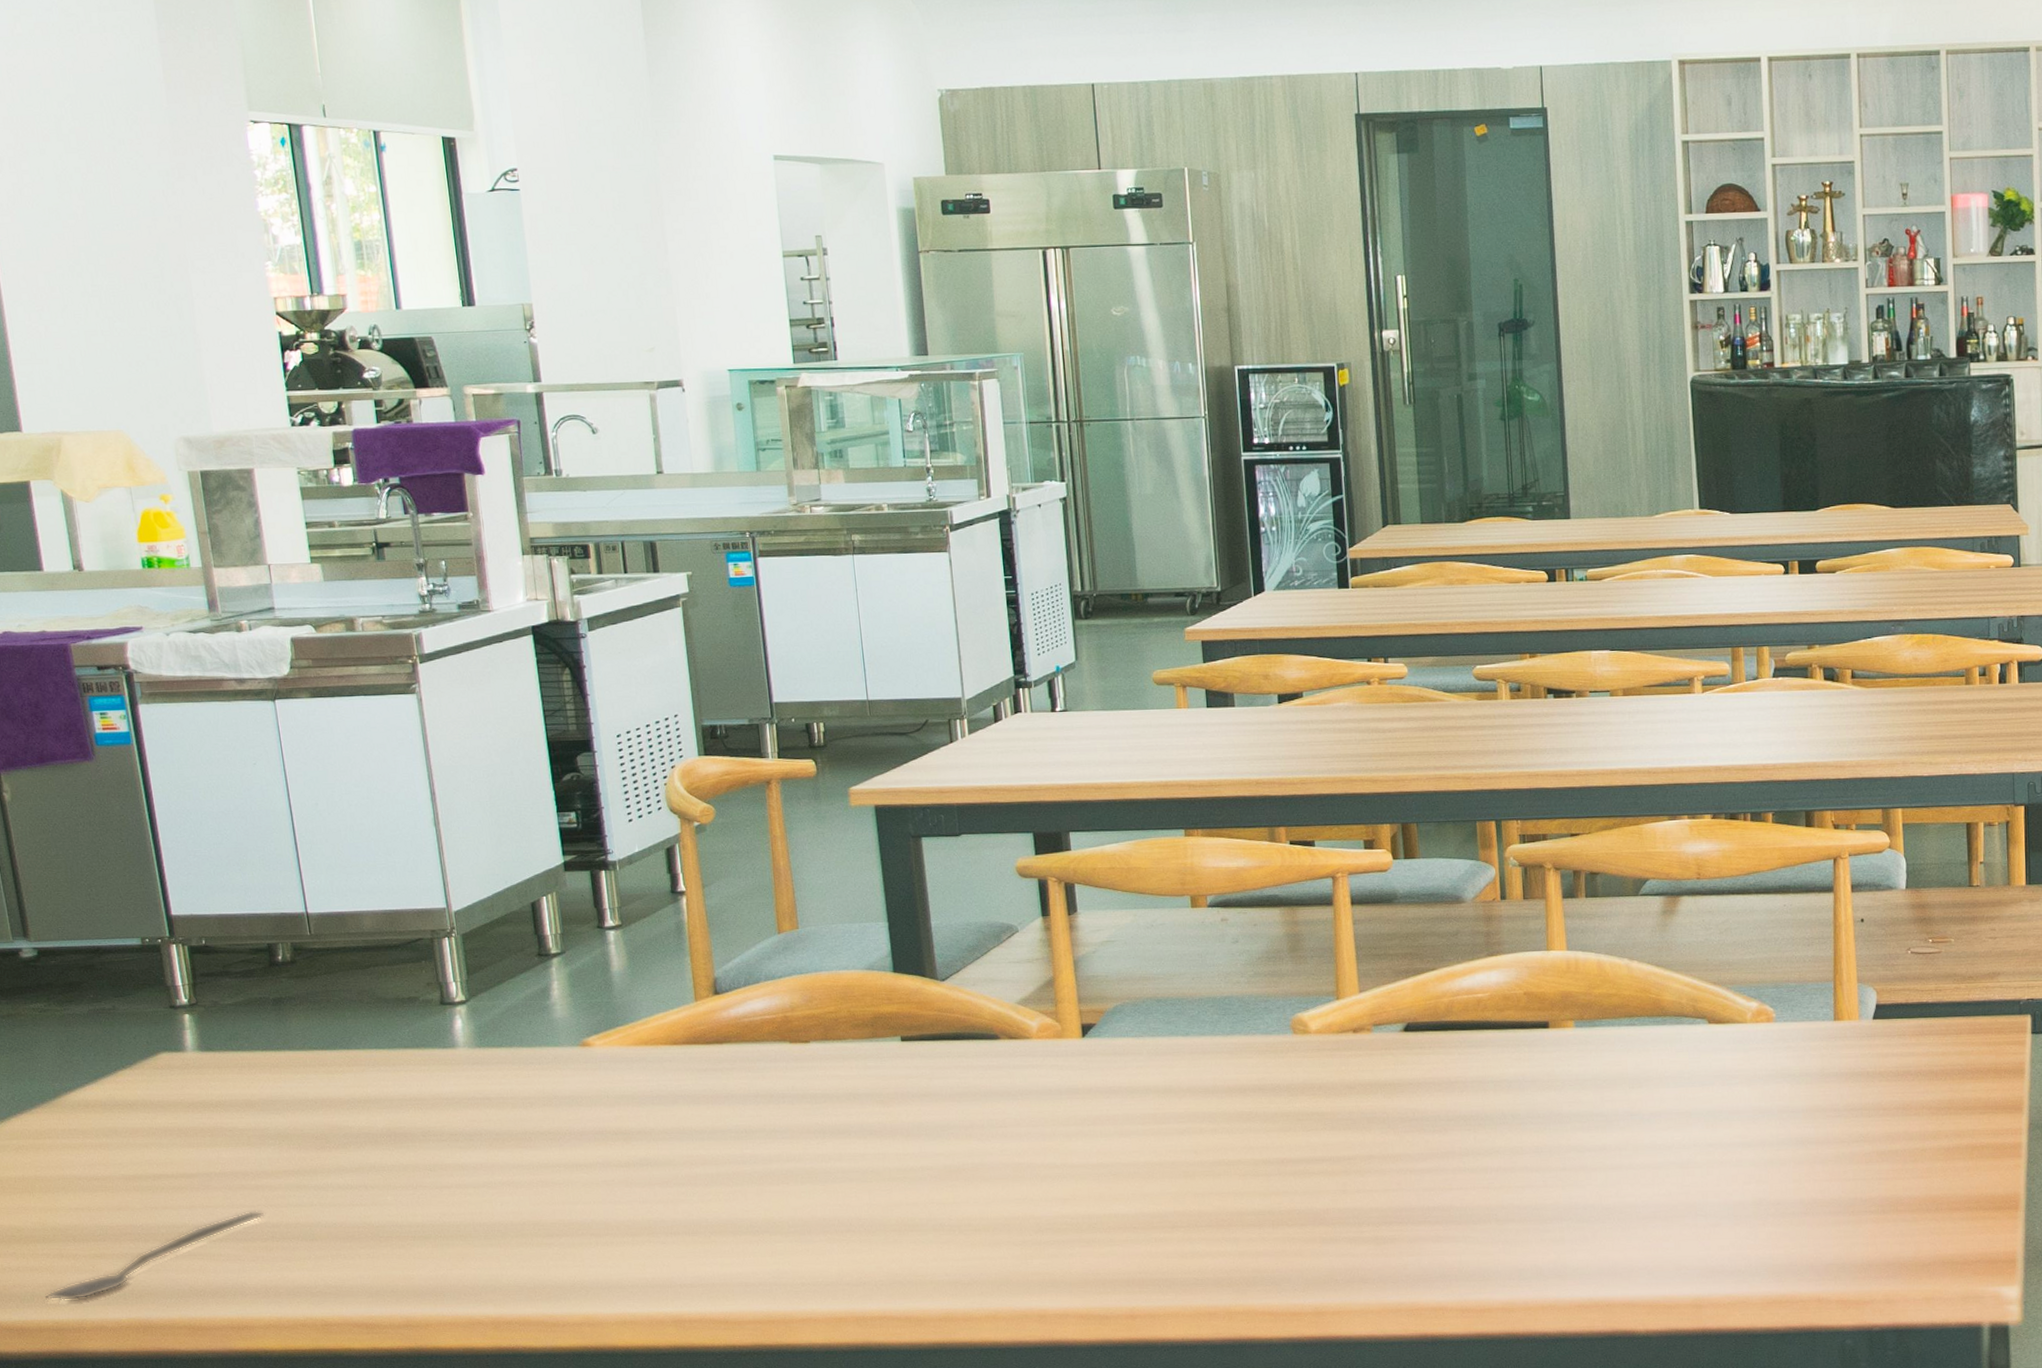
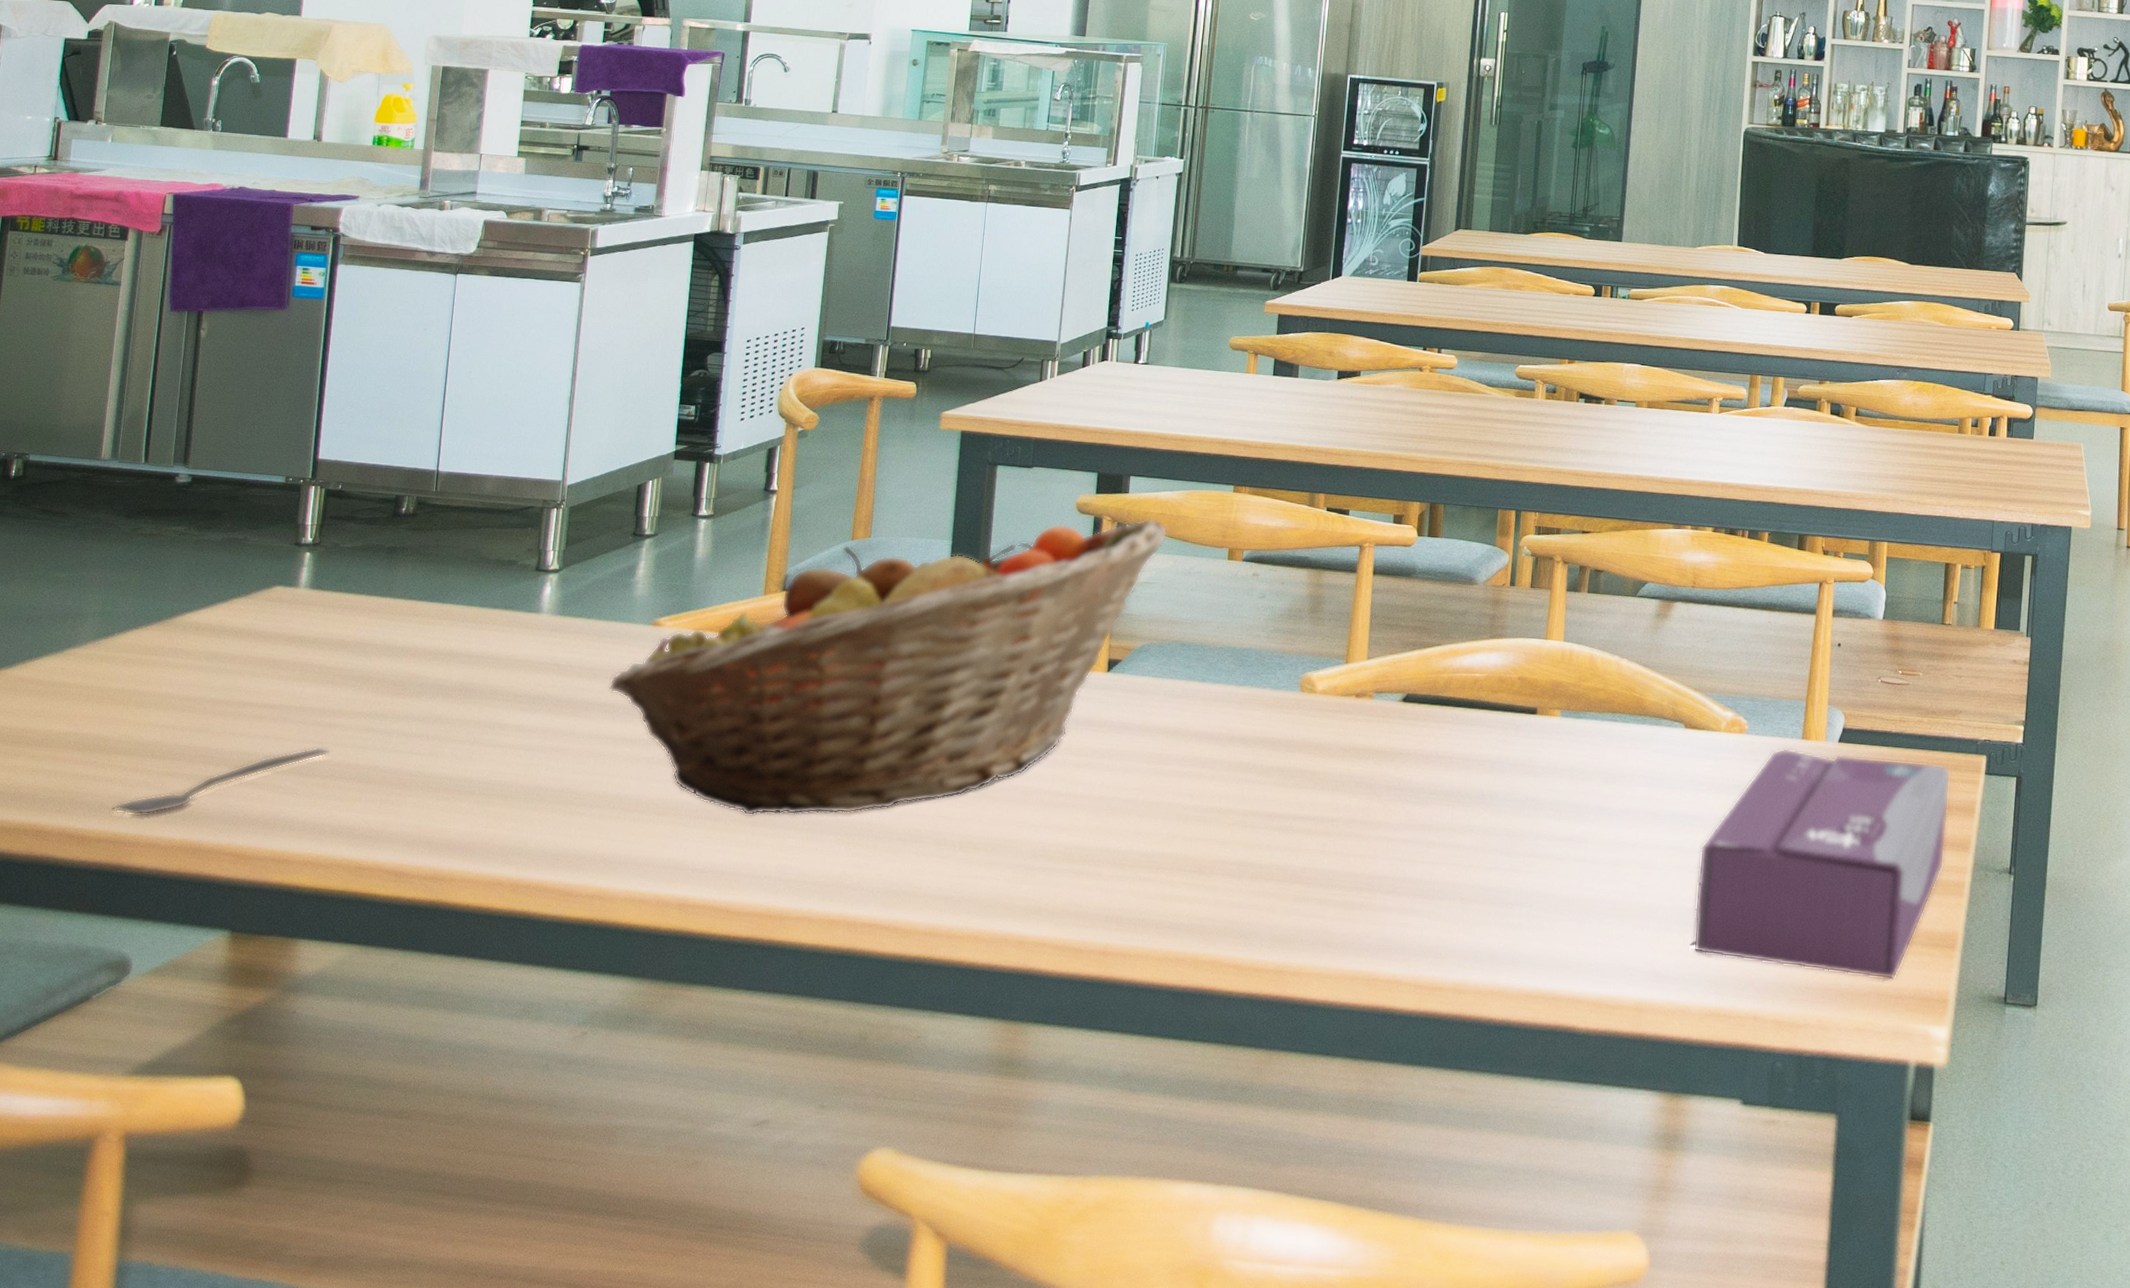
fruit basket: none [548,874,1122,1226] -> present [608,518,1168,816]
tissue box: none [1740,1028,1998,1248] -> present [1693,747,1951,980]

